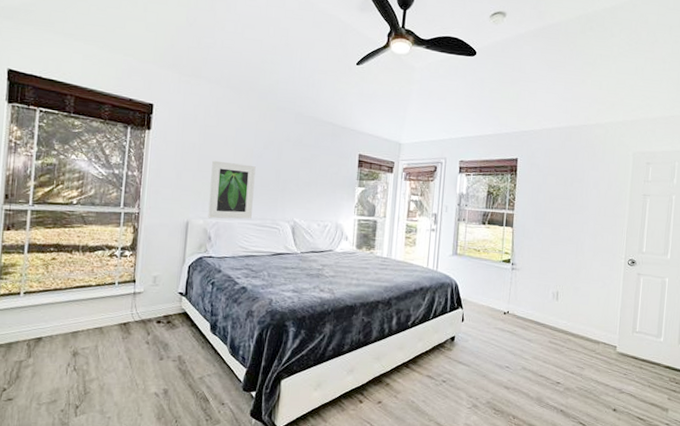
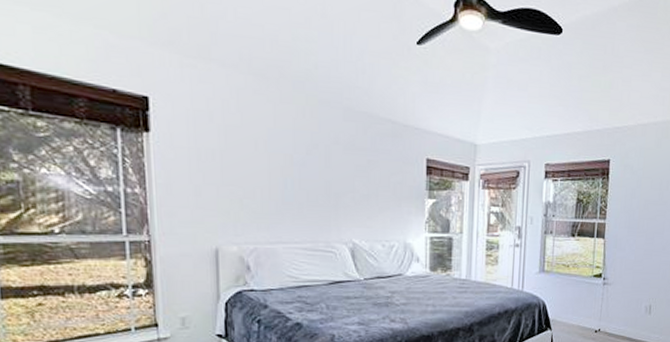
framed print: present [208,160,256,219] -> none [240,170,299,244]

